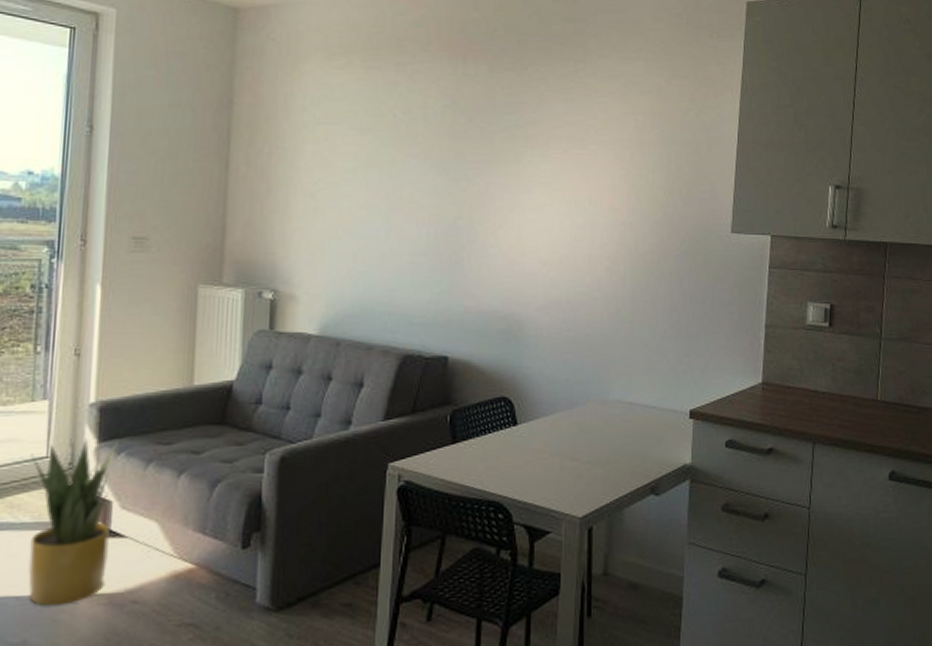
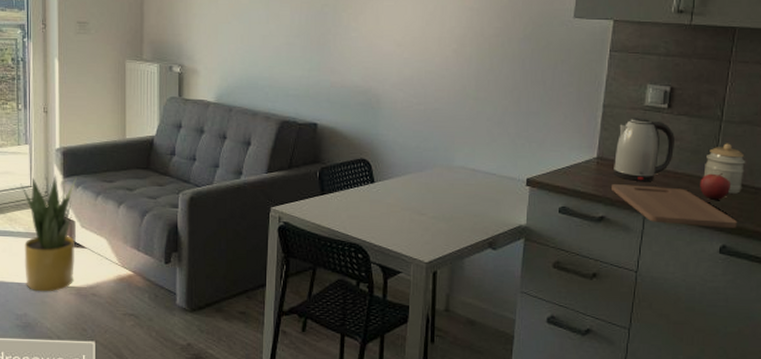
cutting board: none [777,411,903,453] -> present [610,184,737,228]
kettle: none [779,337,838,407] -> present [613,117,675,181]
fruit: none [865,392,895,423] -> present [700,172,732,200]
jar: none [868,361,907,415] -> present [703,143,746,194]

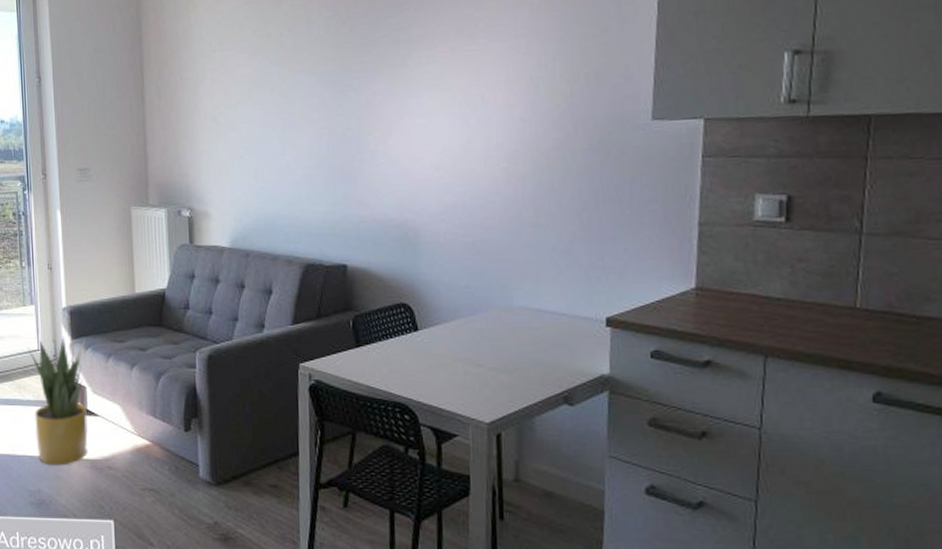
cutting board: present [610,184,737,228] -> none [716,319,895,370]
kettle: present [613,117,675,181] -> none [718,235,799,315]
fruit: present [700,172,732,200] -> none [838,299,883,334]
jar: present [703,143,746,194] -> none [841,261,901,325]

